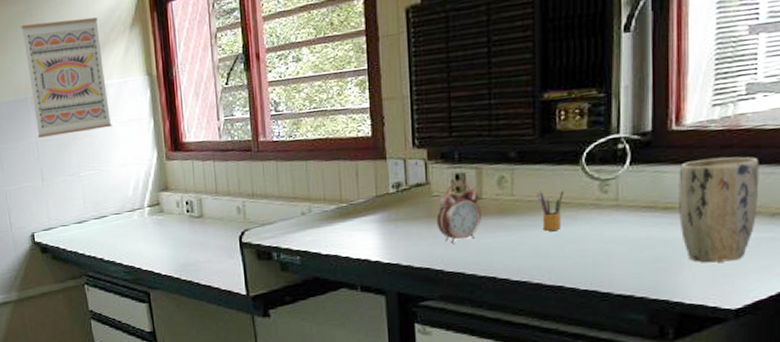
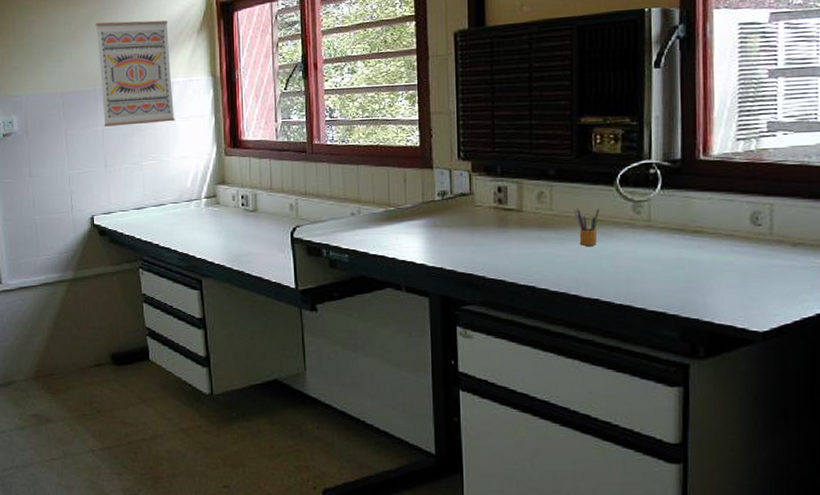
alarm clock: present [436,182,481,243] -> none [479,195,521,252]
plant pot: present [677,156,759,263] -> none [706,187,782,286]

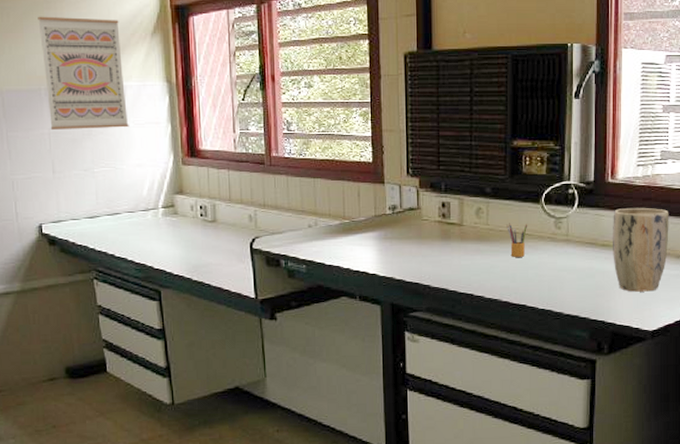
plant pot: none [706,187,782,286] -> present [612,207,669,292]

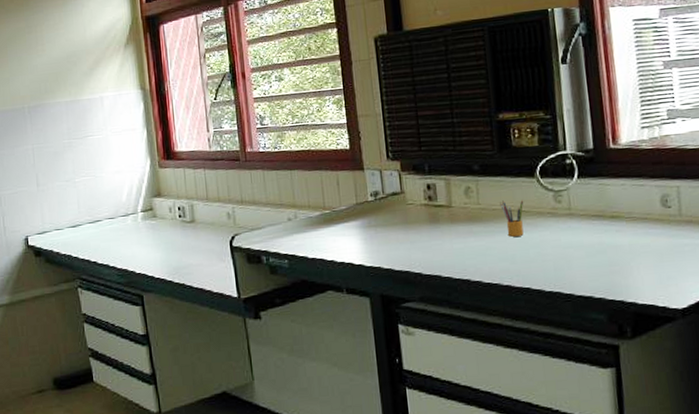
wall art: present [38,16,129,130] -> none [20,36,107,145]
plant pot: present [612,207,669,292] -> none [619,172,689,266]

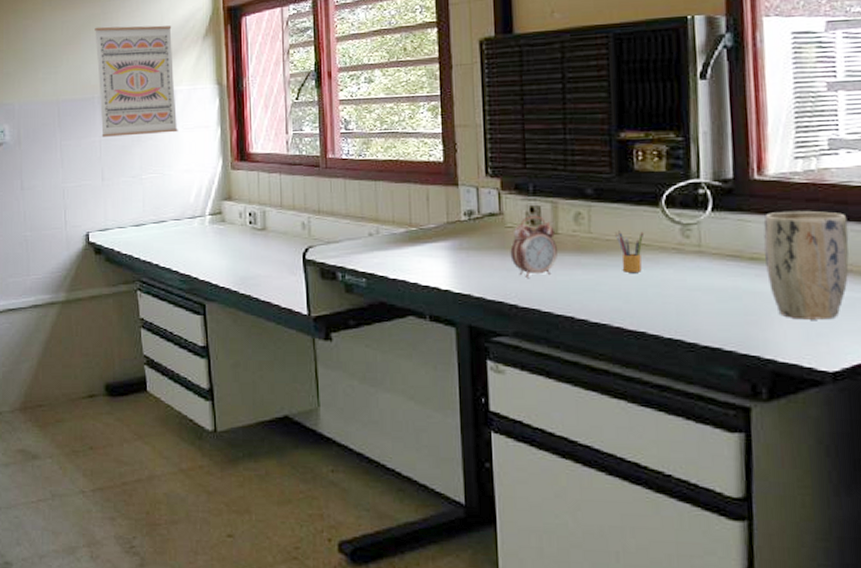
wall art: none [20,36,107,145] -> present [95,25,178,137]
alarm clock: none [412,192,453,248] -> present [510,216,557,278]
plant pot: none [619,172,689,266] -> present [763,210,849,320]

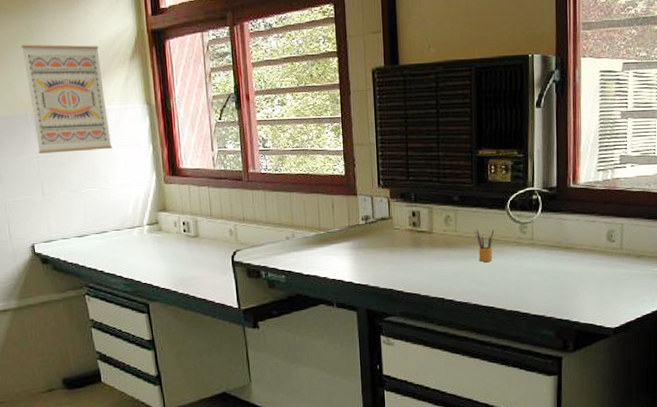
alarm clock: present [510,216,557,278] -> none [397,219,432,269]
plant pot: present [763,210,849,320] -> none [574,210,629,292]

